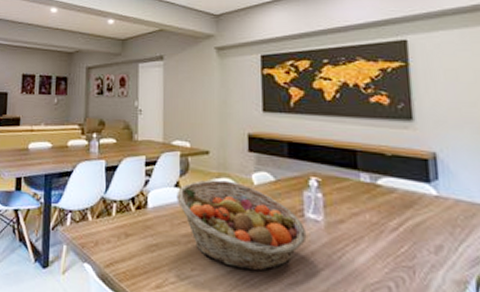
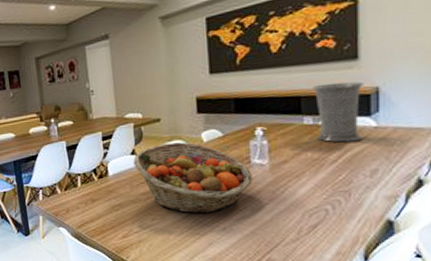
vase: none [369,140,424,210] -> present [313,81,364,143]

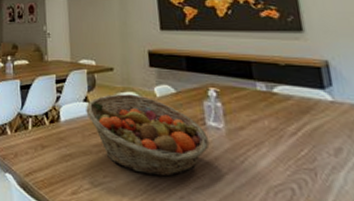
vase: present [313,81,364,143] -> none [262,51,320,115]

